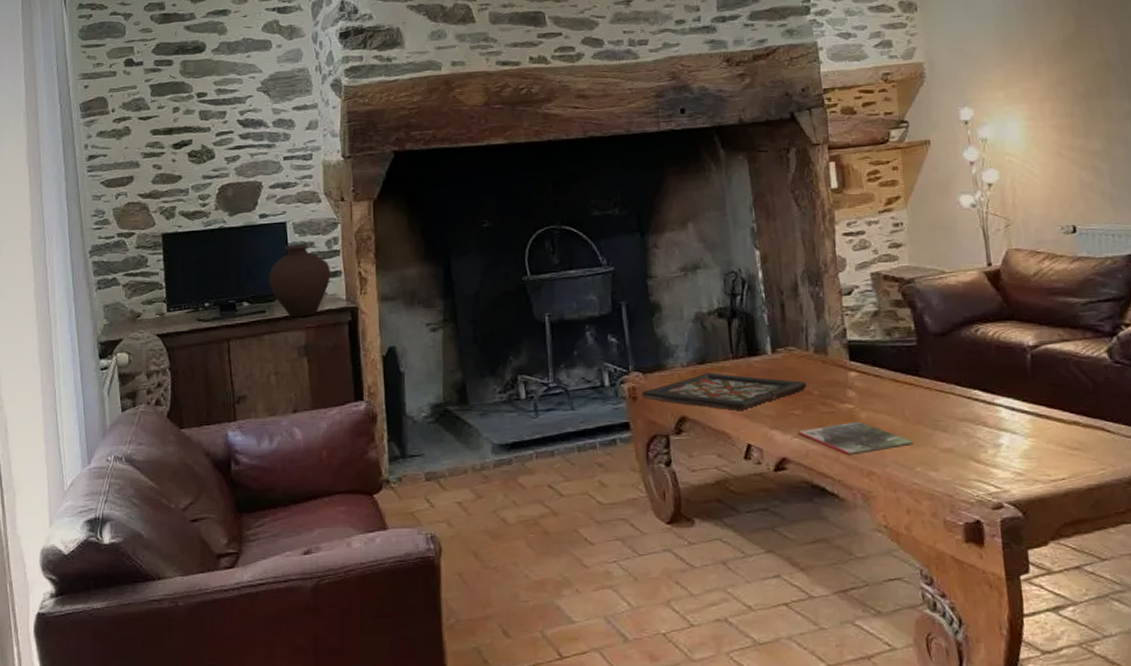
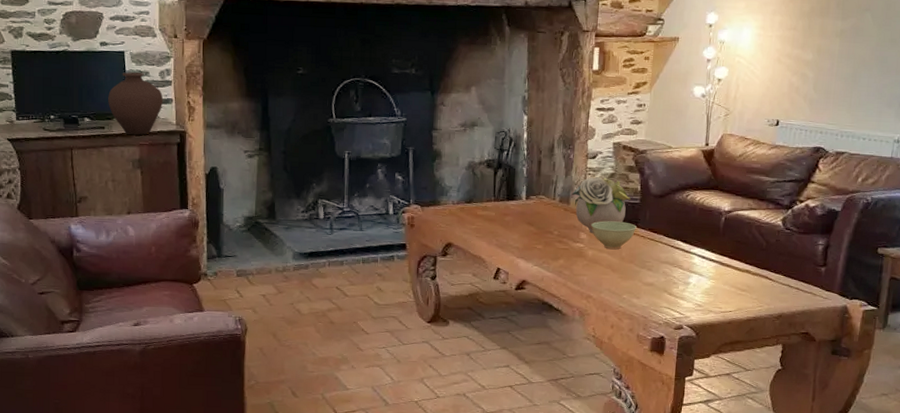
decorative tray: present [642,372,806,410] -> none [418,210,549,242]
magazine: present [798,421,914,456] -> none [538,257,625,283]
flower arrangement: none [828,317,905,389] -> present [571,177,631,233]
bowl: none [859,371,918,409] -> present [591,221,637,250]

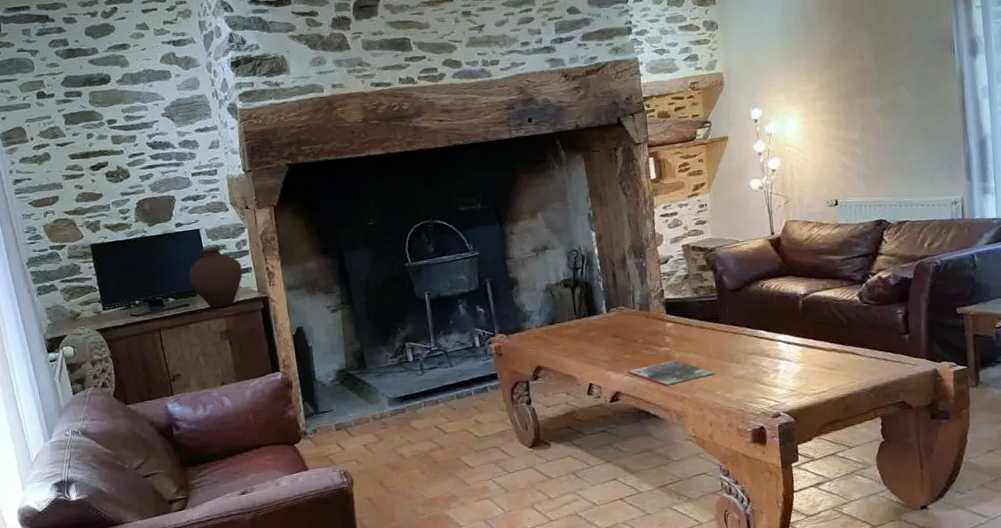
magazine: none [538,257,625,283] -> present [628,360,715,387]
flower arrangement: present [571,177,631,233] -> none [650,280,708,336]
bowl: present [591,221,637,250] -> none [674,320,719,349]

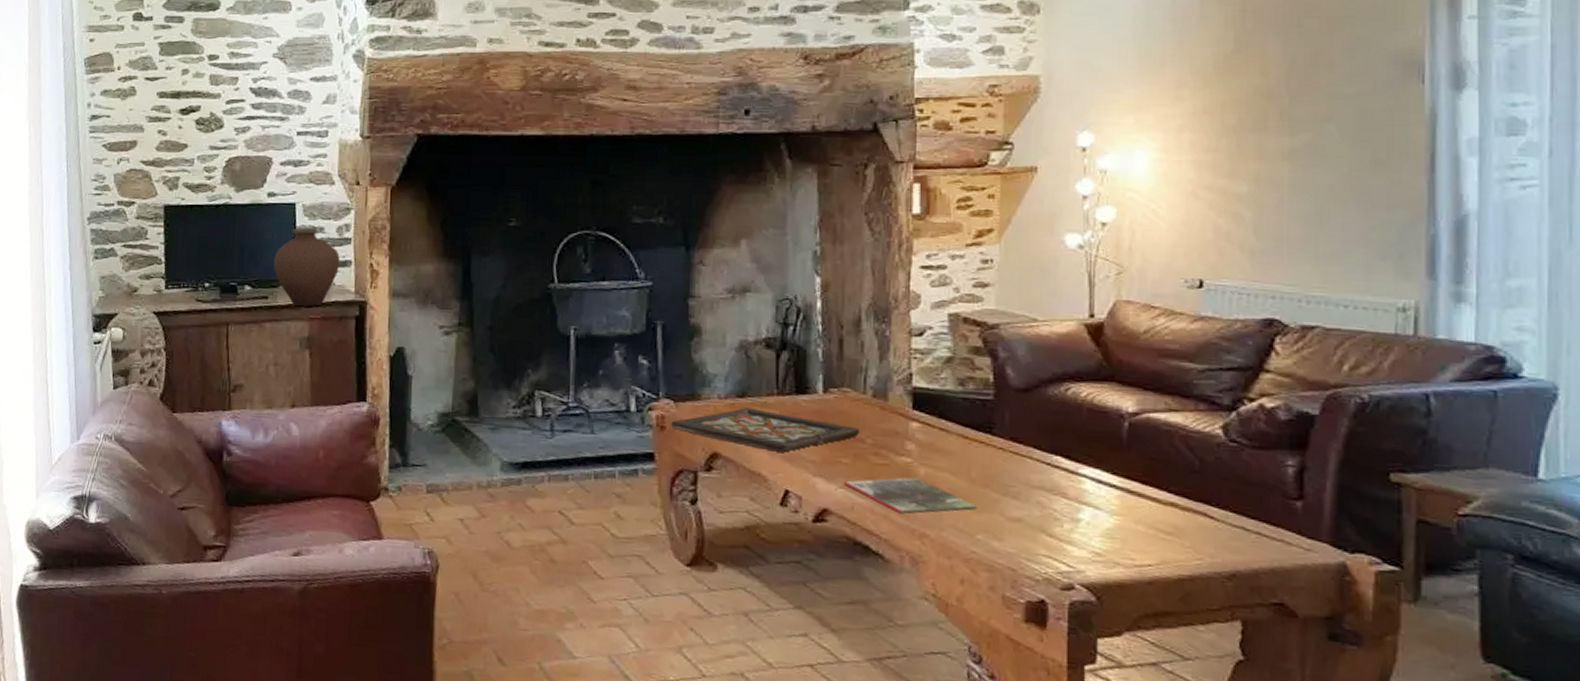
decorative tray: none [506,330,634,359] -> present [671,406,859,452]

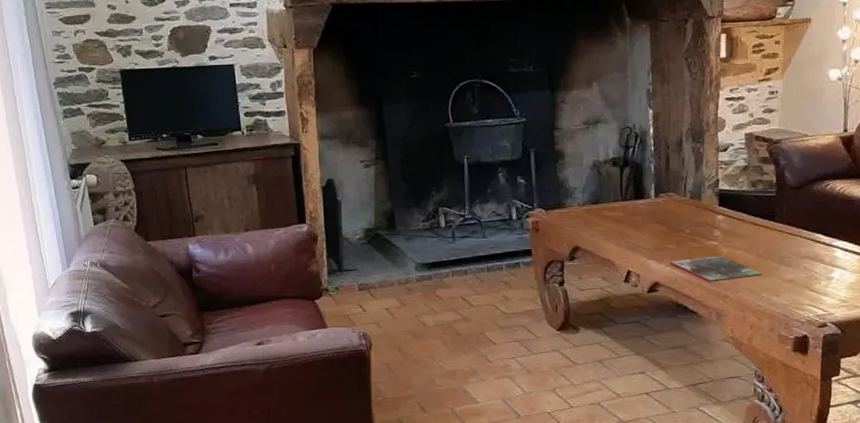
vase: present [273,227,340,306] -> none [220,85,275,149]
decorative tray: present [671,406,859,452] -> none [543,211,681,243]

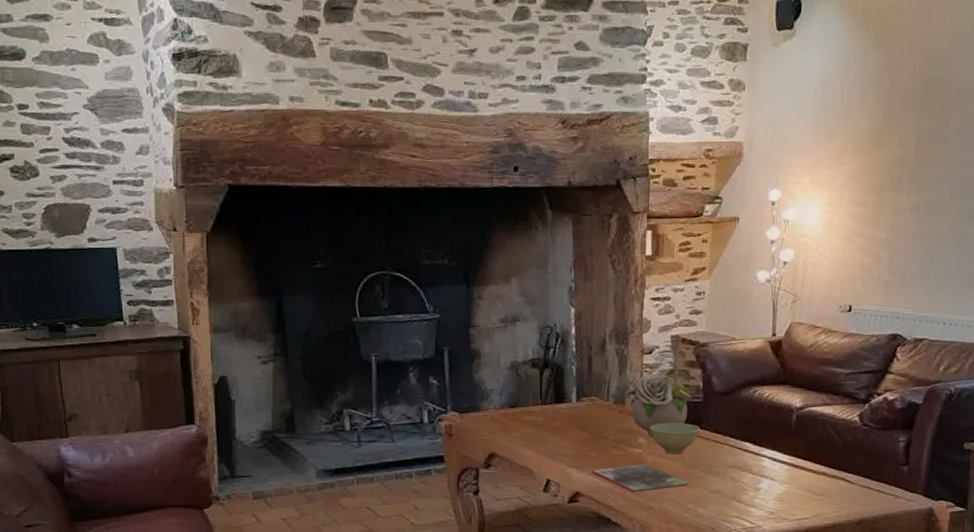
flower arrangement: none [703,171,766,230] -> present [627,374,693,437]
bowl: none [725,216,773,246] -> present [650,423,700,455]

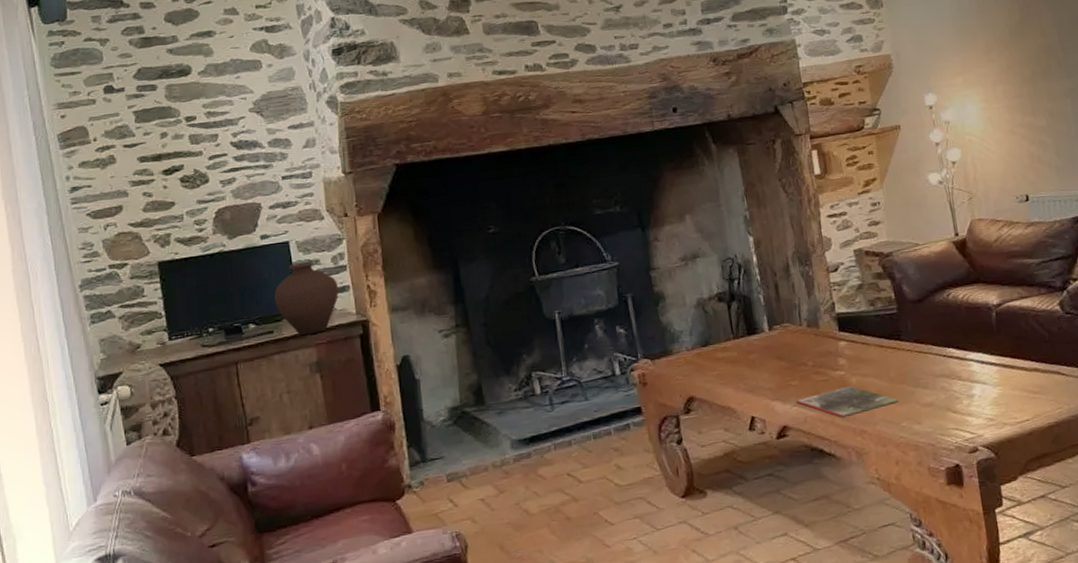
vase: none [99,270,162,342] -> present [274,261,339,335]
flower arrangement: present [627,374,693,437] -> none [819,290,887,357]
bowl: present [650,423,700,455] -> none [848,337,900,372]

